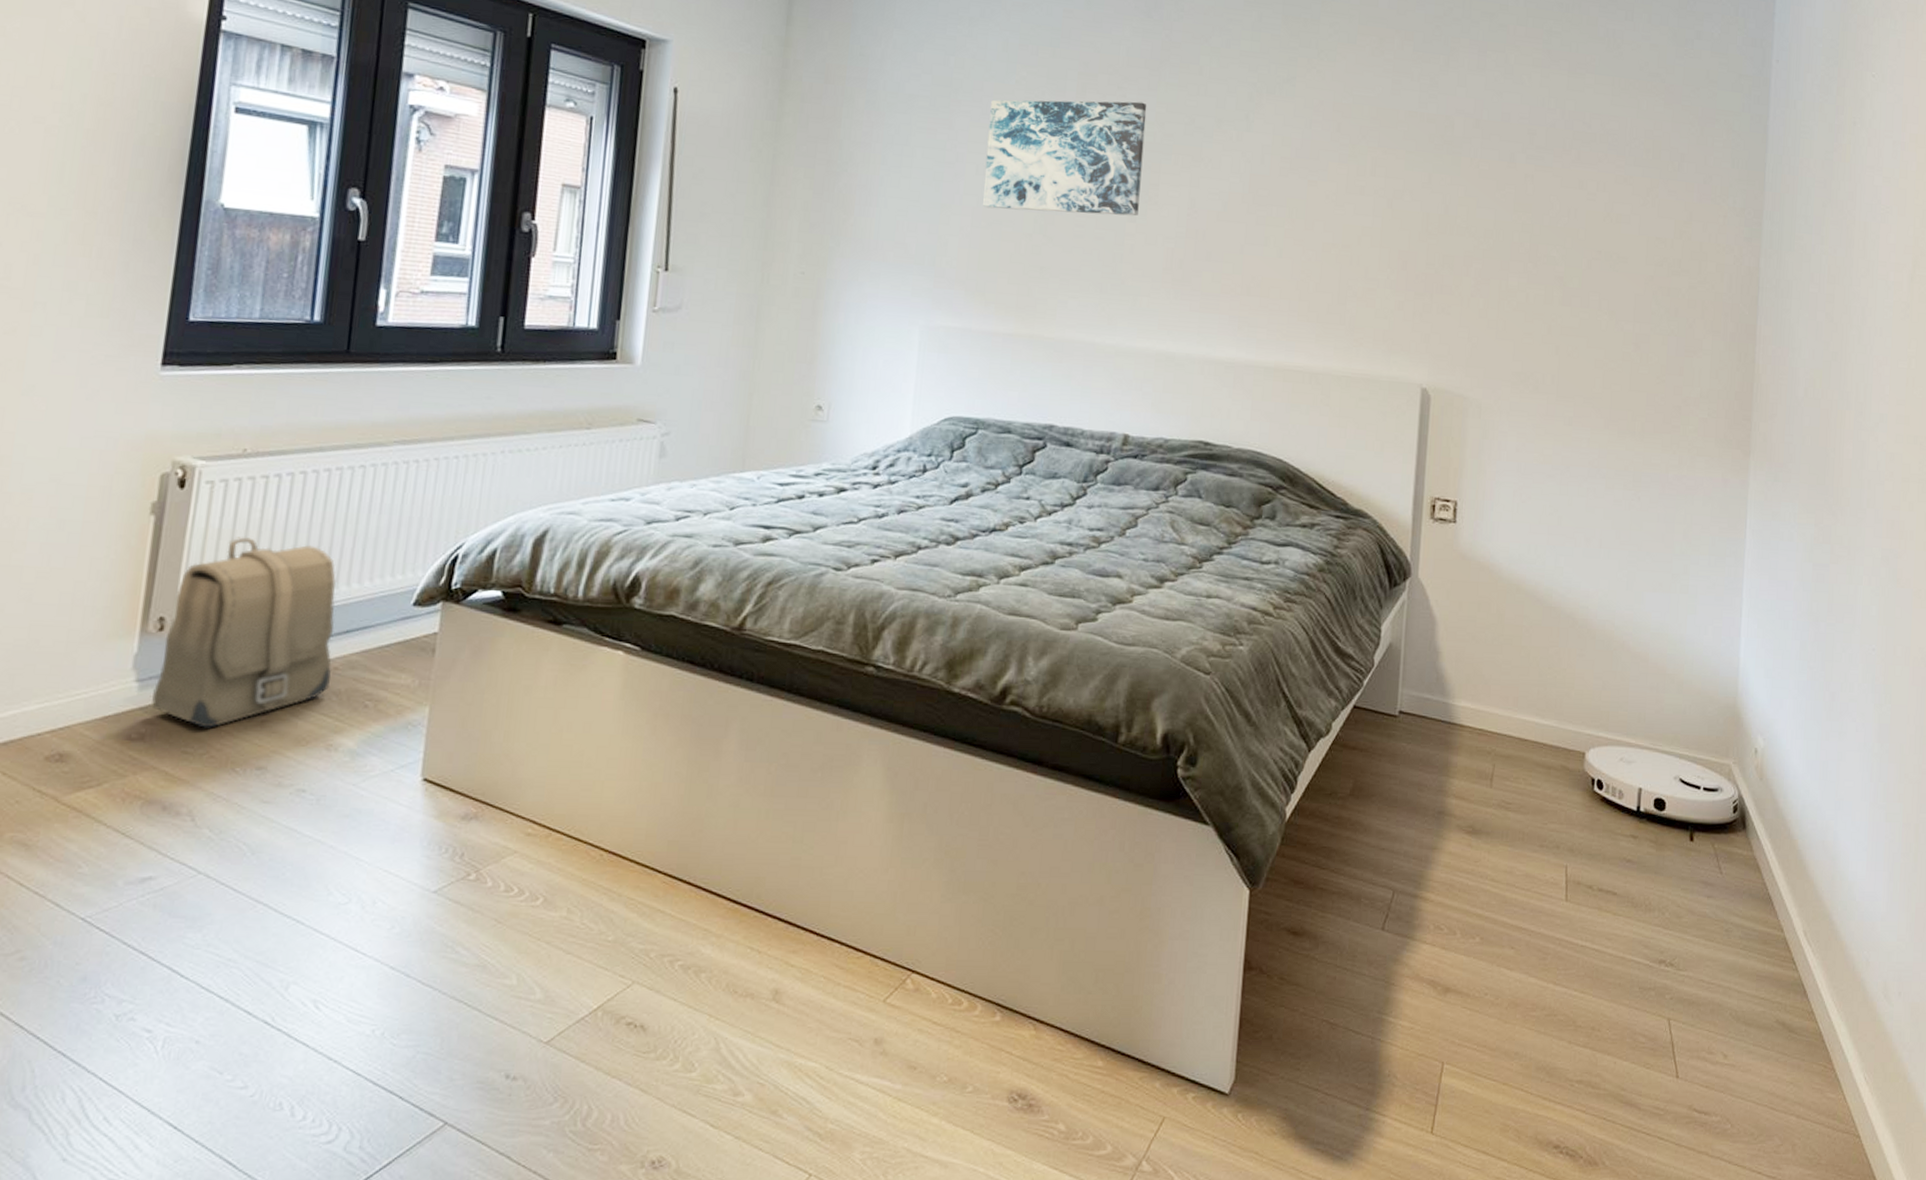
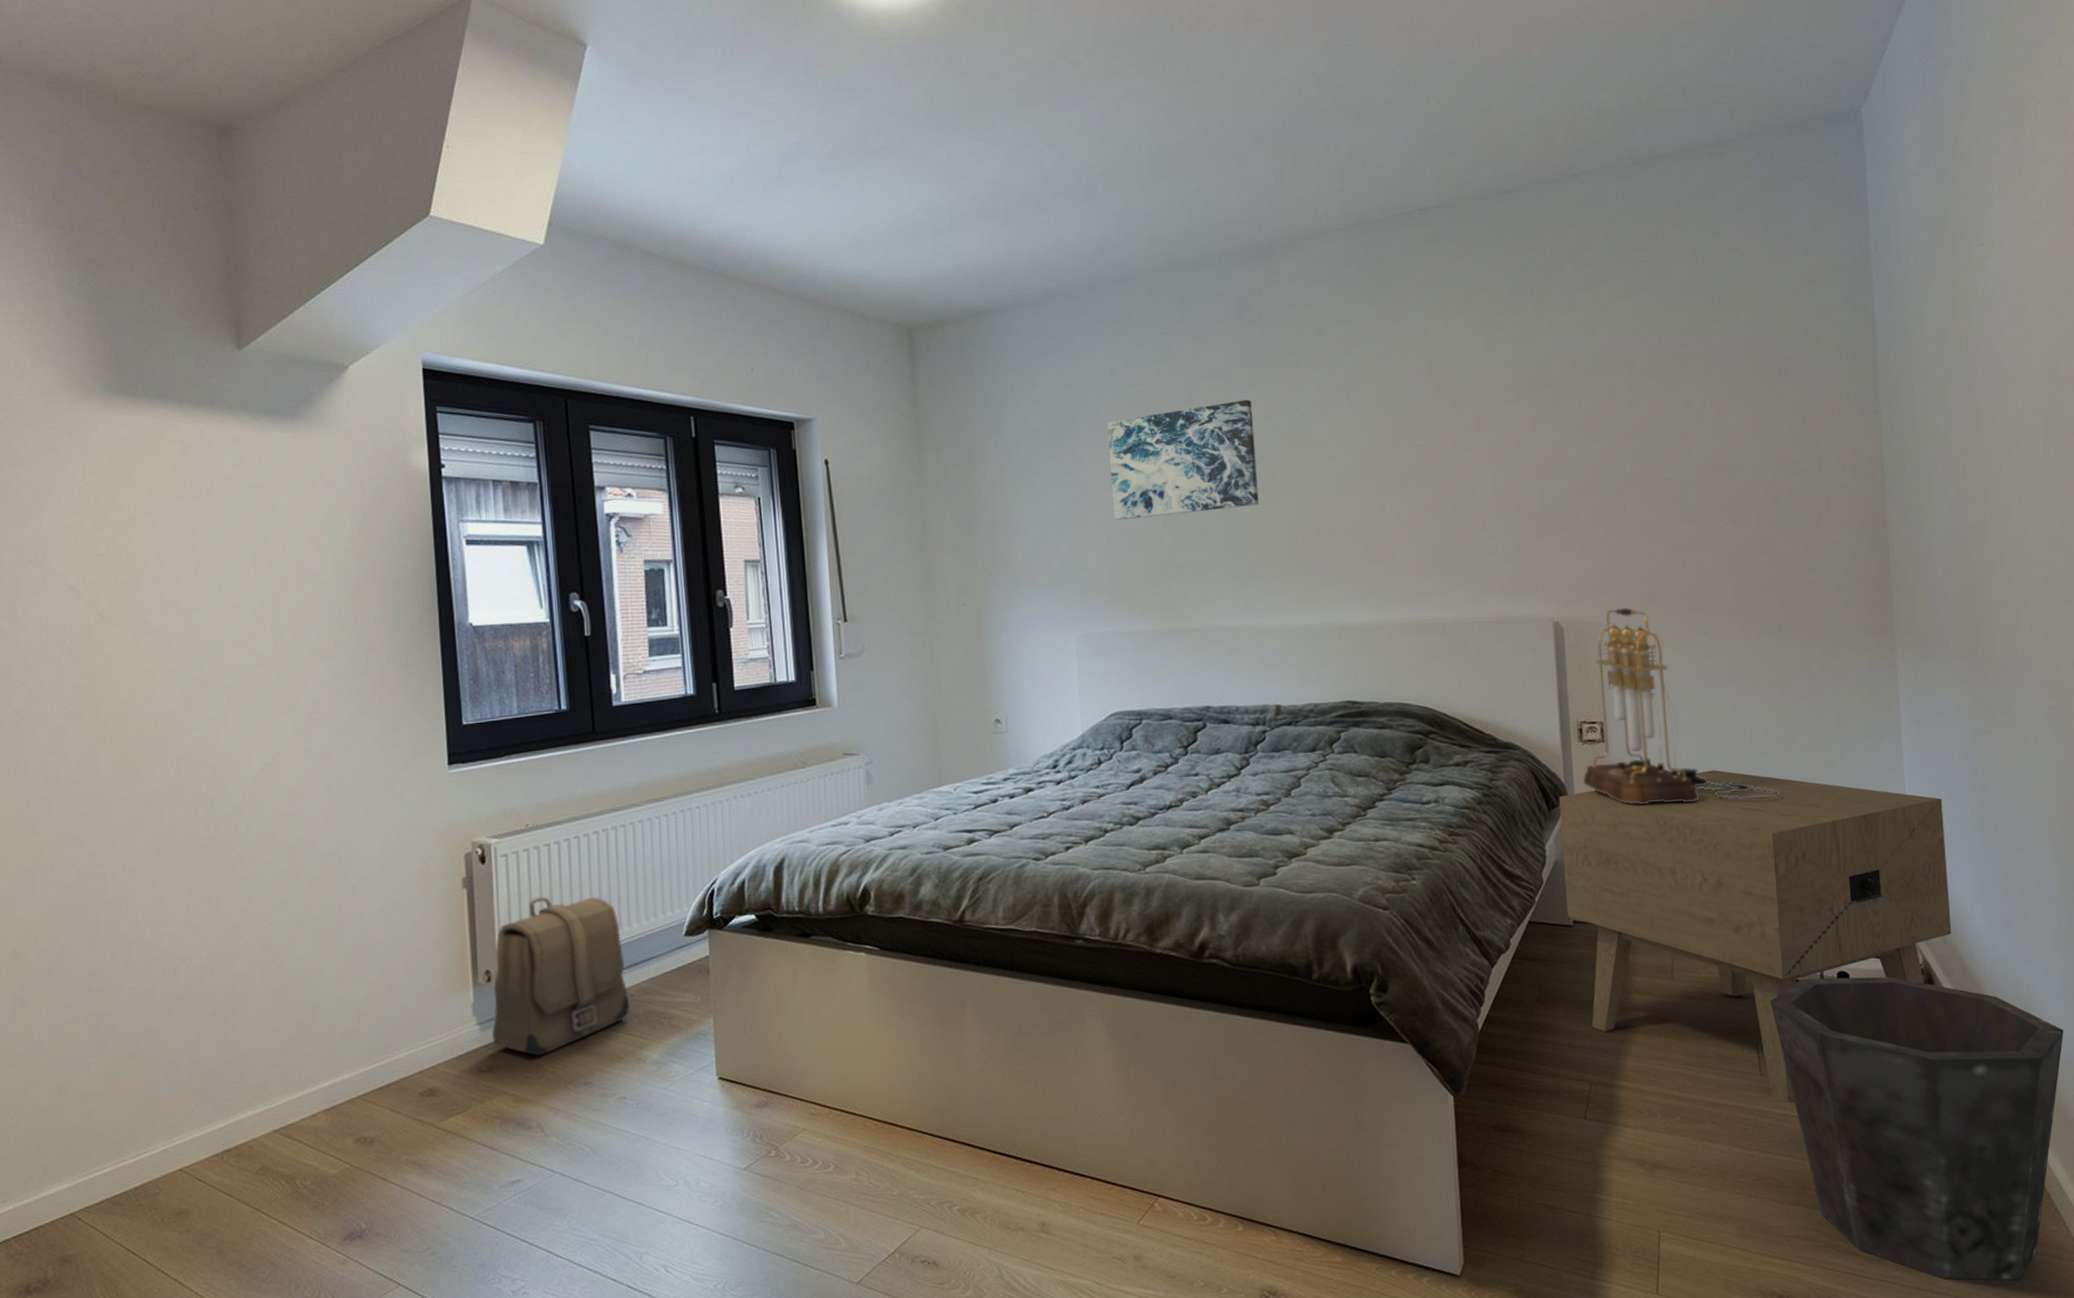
nightstand: none [1394,567,1776,934] -> present [1559,770,1952,1103]
table lamp: none [1429,384,1621,605] -> present [1583,608,1779,804]
waste bin: none [1585,801,1863,1149] -> present [1770,976,2064,1281]

